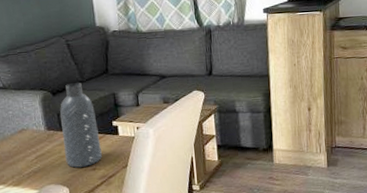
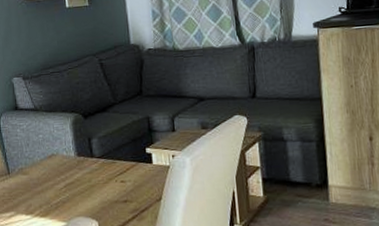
vase: present [60,83,102,168] -> none [91,105,134,199]

